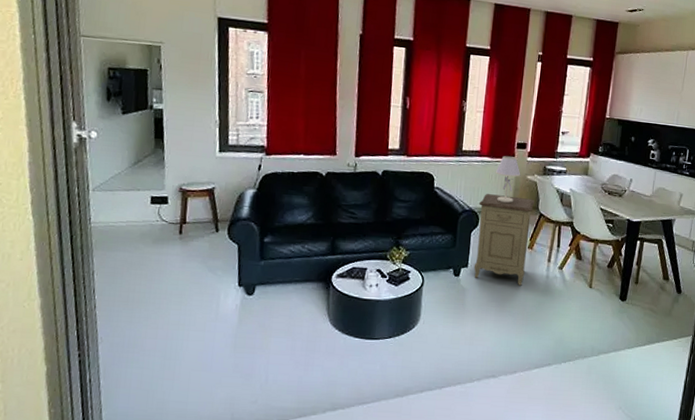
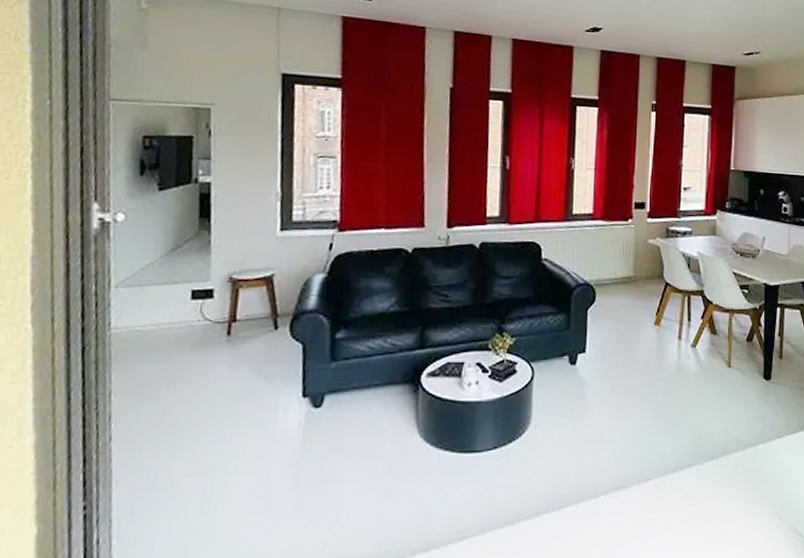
nightstand: present [474,194,535,286] -> none [592,263,659,371]
table lamp: present [495,156,521,204] -> none [611,218,641,273]

